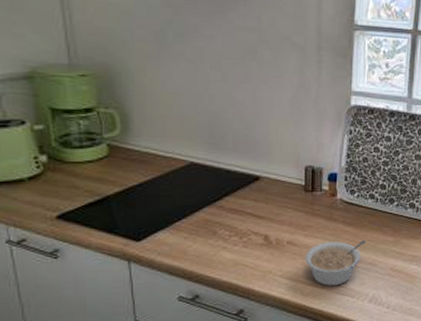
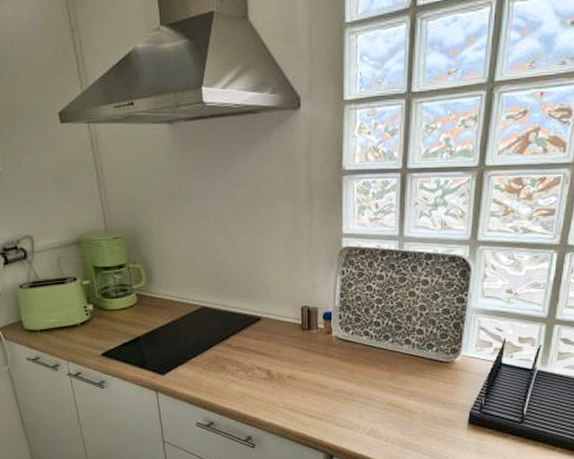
legume: present [304,240,366,286] -> none [304,375,362,418]

